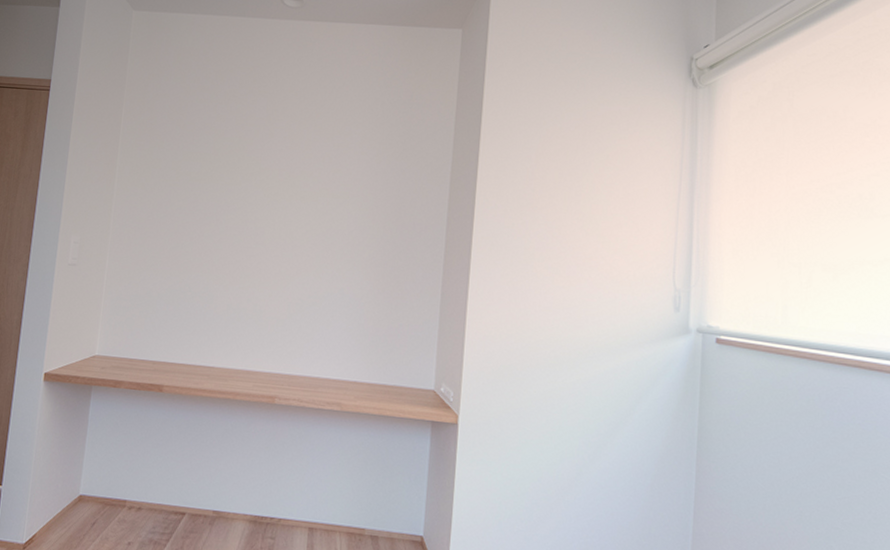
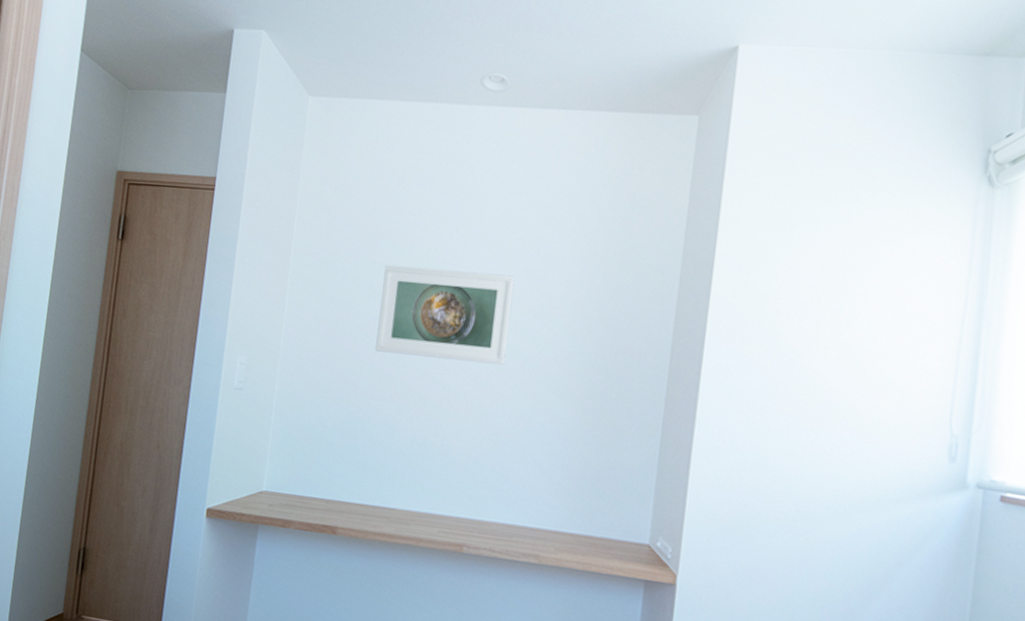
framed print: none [194,154,314,239] -> present [375,264,515,365]

